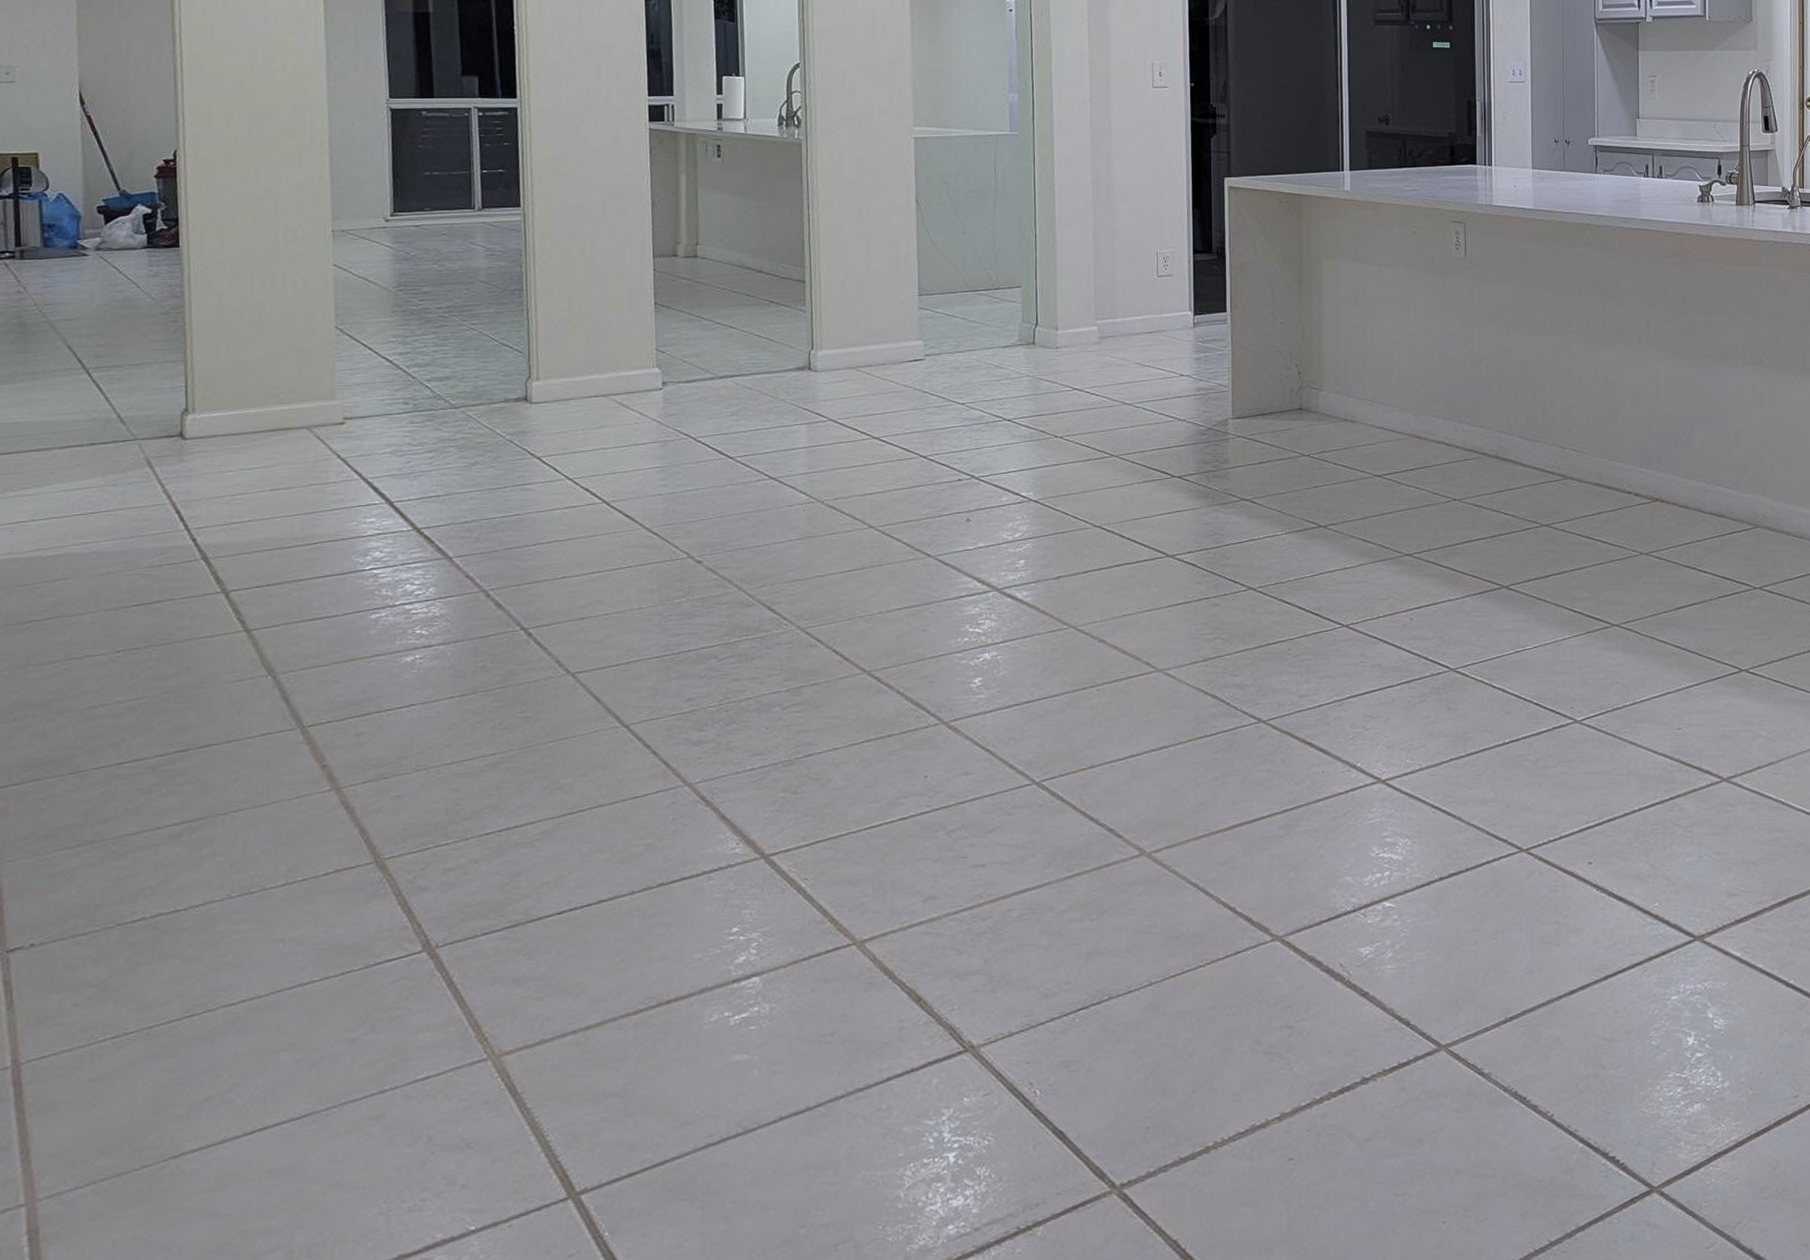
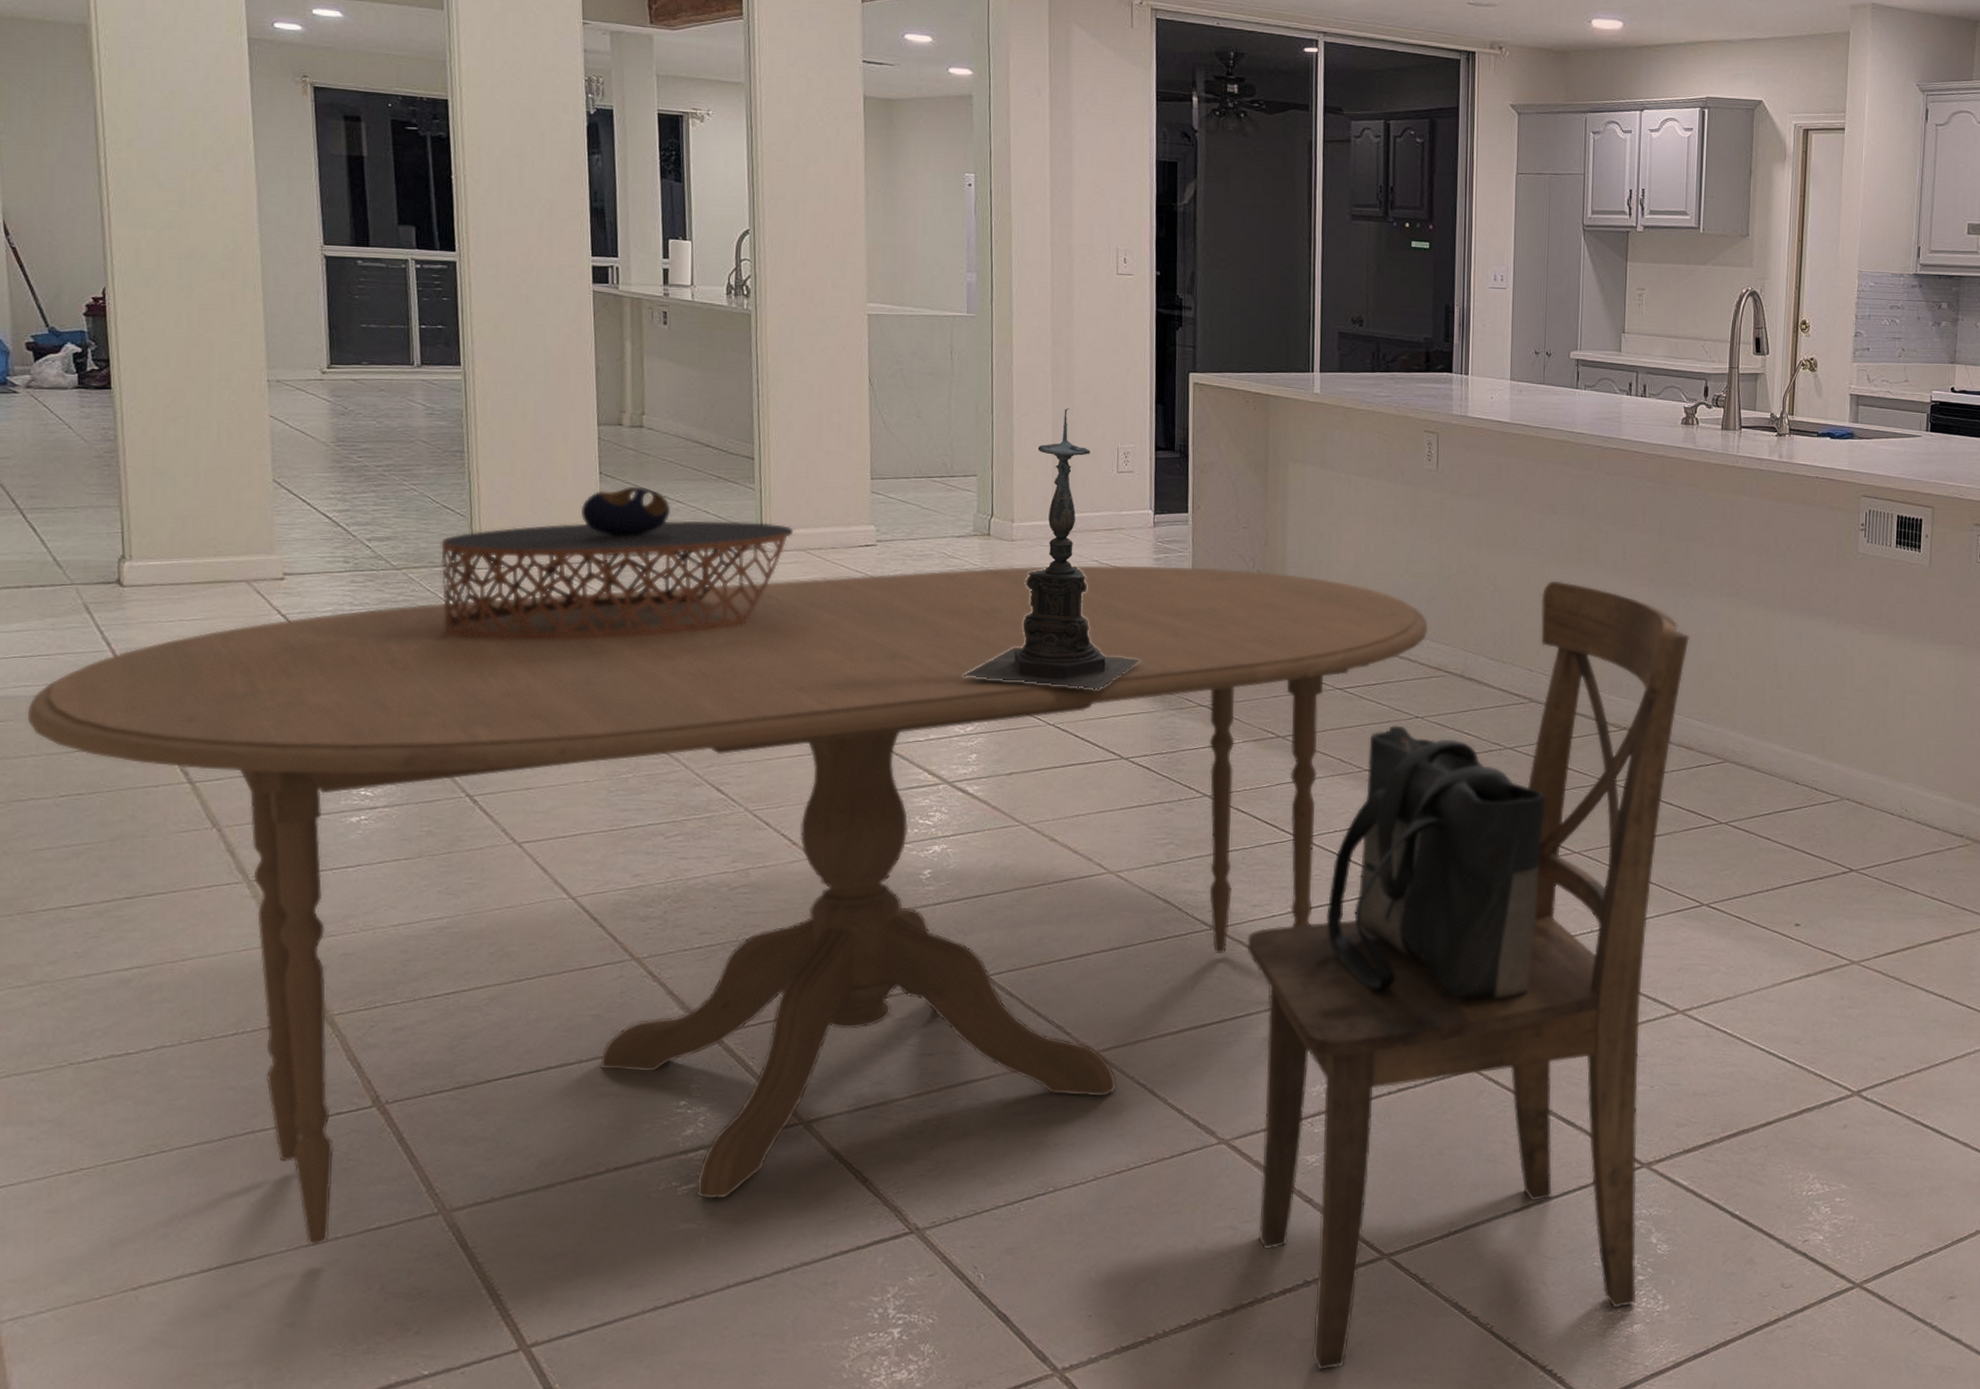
dining table: none [86,364,1463,1100] -> present [27,565,1429,1245]
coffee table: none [498,314,843,472] -> present [441,486,793,640]
candle holder: none [1011,218,1185,489] -> present [963,408,1142,689]
dining chair: none [1295,359,1716,1171] -> present [1246,581,1690,1370]
tote bag: none [1371,509,1583,780] -> present [1325,725,1545,1000]

